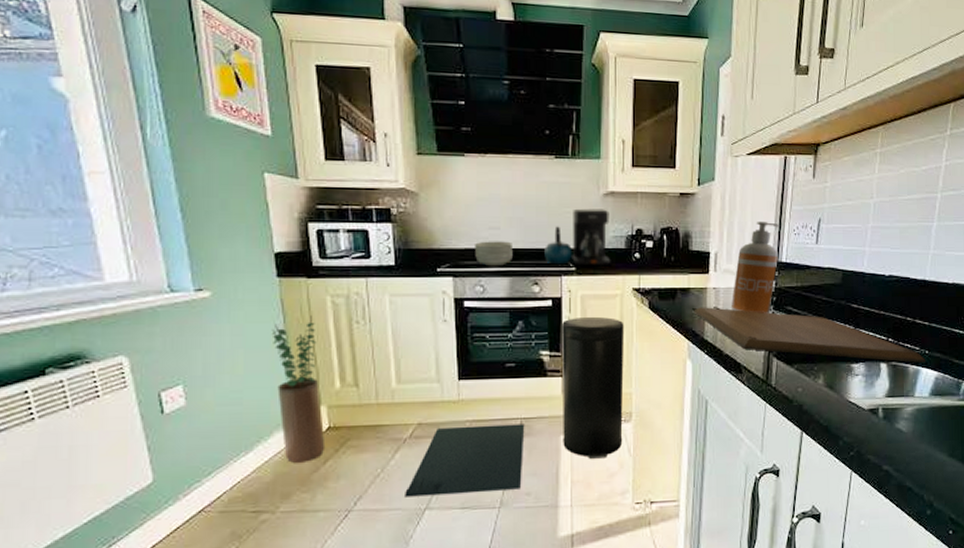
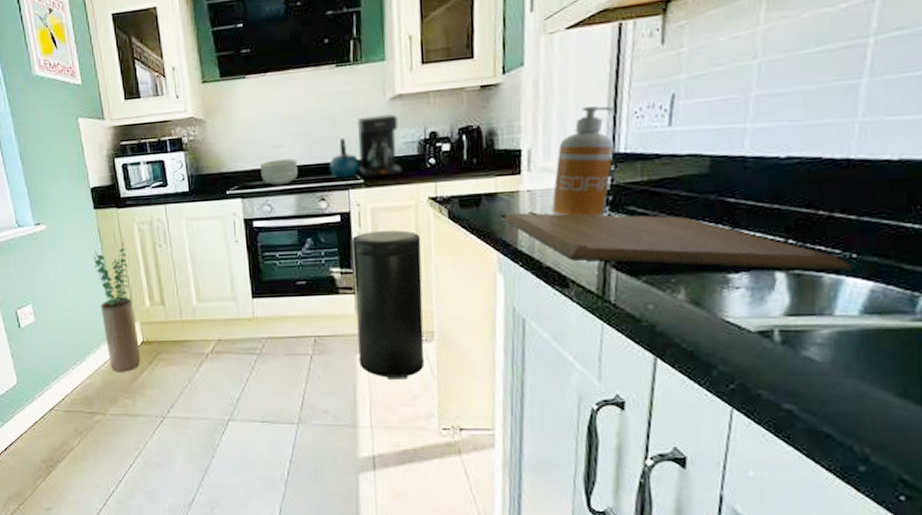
door mat: present [405,424,525,497] -> none [210,342,319,408]

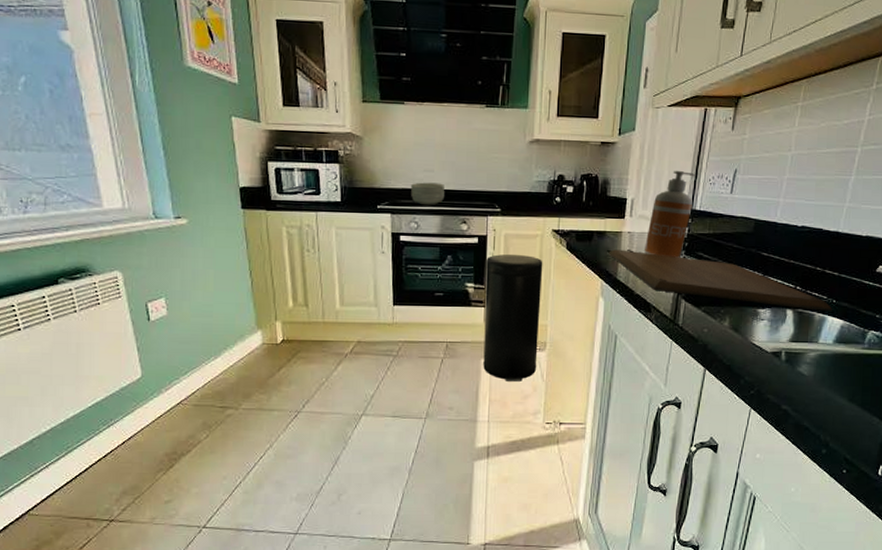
vase: present [93,242,141,372] -> none [236,243,280,368]
kettle: present [330,138,360,179] -> none [473,170,499,206]
coffee maker: present [358,114,403,178] -> none [498,154,534,209]

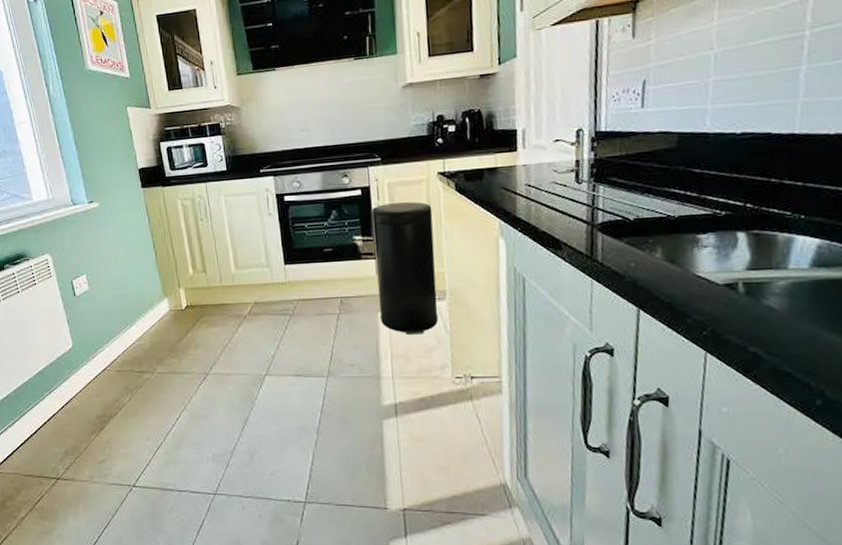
bowl: present [410,182,446,206] -> none [289,140,324,165]
chopping board: present [608,249,833,312] -> none [503,184,803,231]
soap dispenser: present [643,170,696,258] -> none [543,91,596,187]

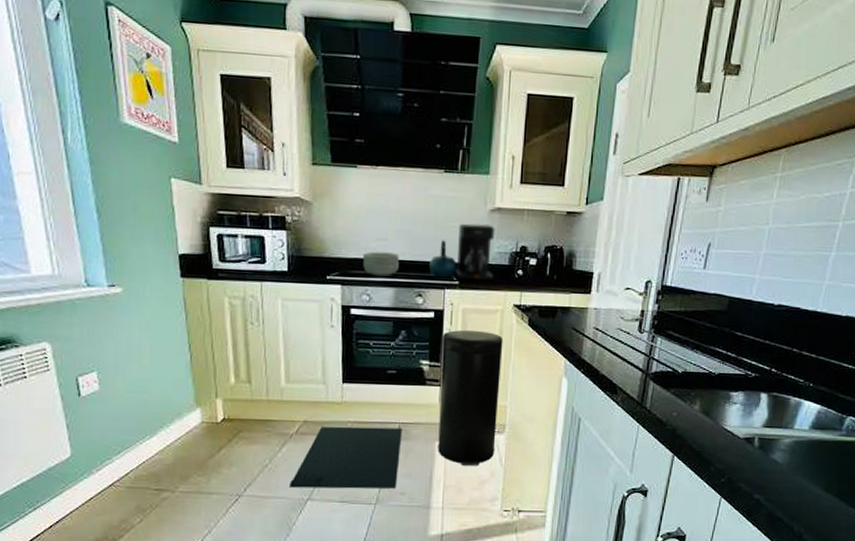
door mat: none [248,302,346,365] -> present [290,426,403,489]
bowl: none [289,140,324,165] -> present [362,251,400,278]
kettle: none [351,121,378,157] -> present [429,240,457,278]
coffee maker: none [374,100,415,157] -> present [456,223,495,282]

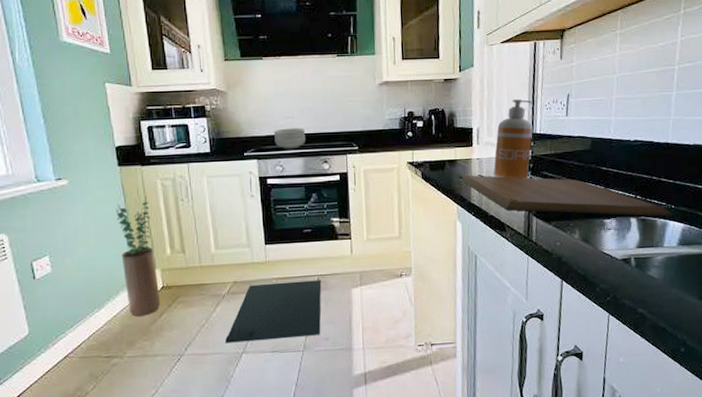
vase: none [175,315,220,449] -> present [115,196,161,317]
kettle: present [429,240,457,278] -> none [331,113,356,145]
pedal bin: present [438,329,503,466] -> none [348,187,405,308]
coffee maker: present [456,223,495,282] -> none [354,96,388,146]
chopping board: none [573,326,810,396] -> present [461,175,673,217]
soap dispenser: none [610,243,667,336] -> present [493,99,533,179]

